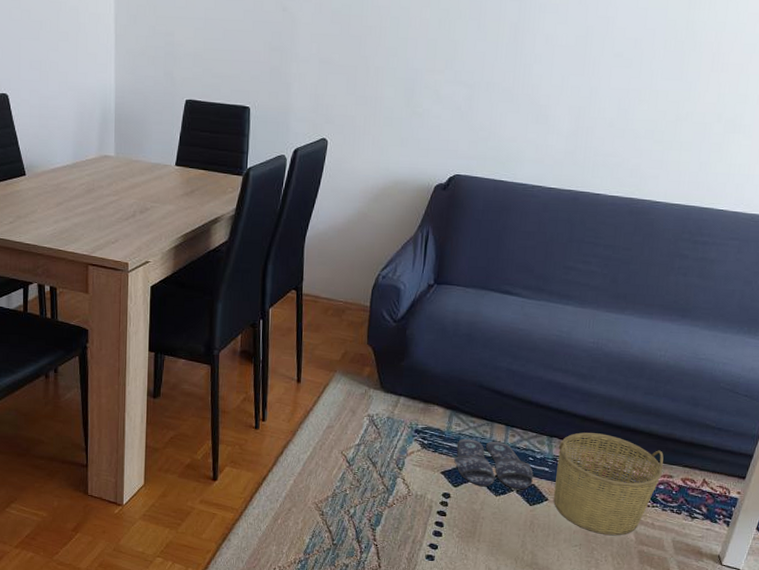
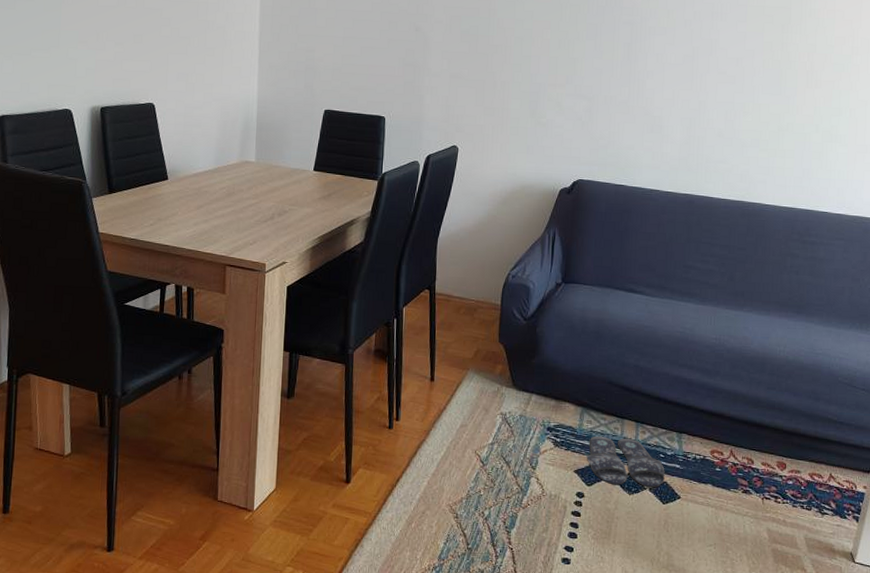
basket: present [553,432,664,536] -> none [685,428,791,534]

